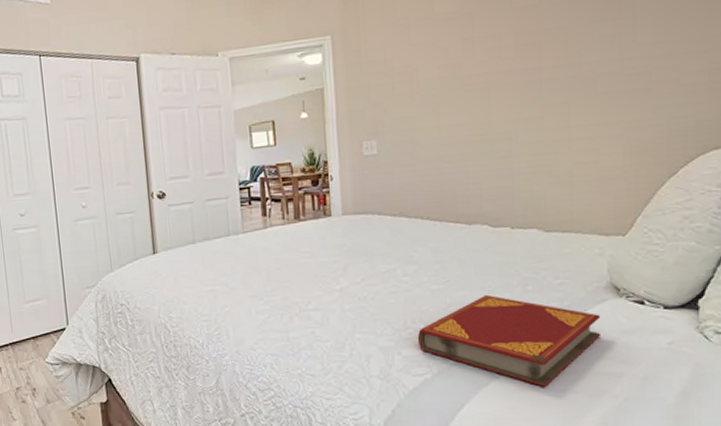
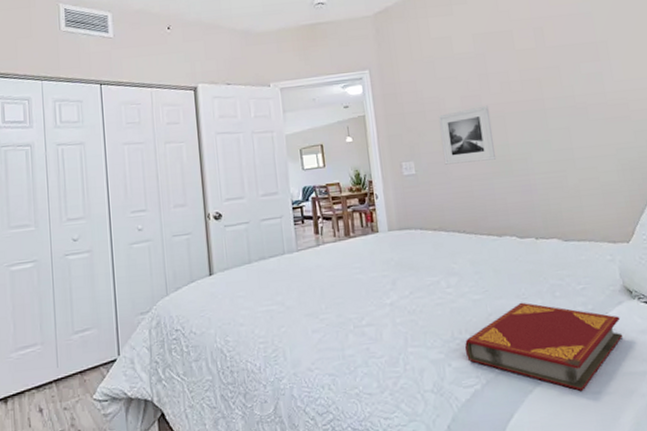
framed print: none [409,76,475,144] -> present [438,105,496,165]

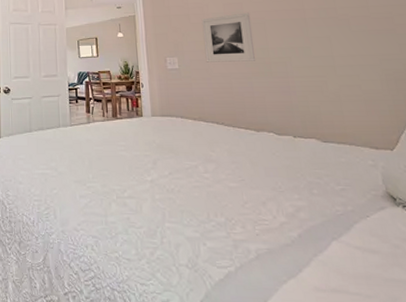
hardback book: present [464,302,623,391] -> none [219,195,386,289]

